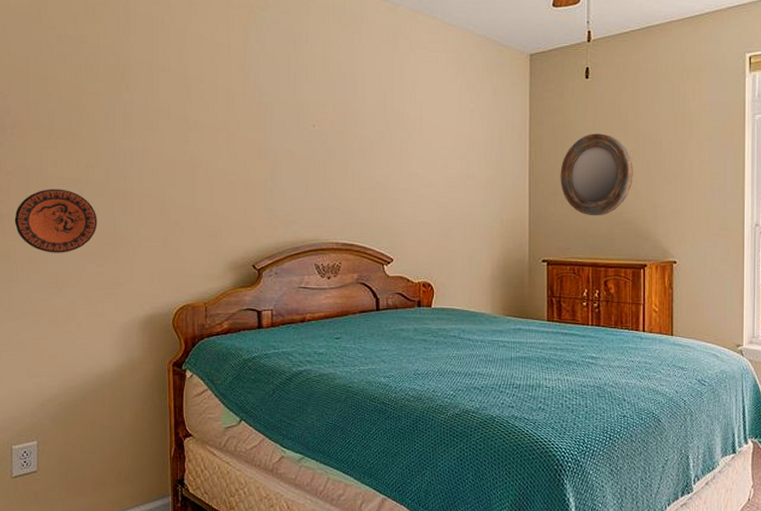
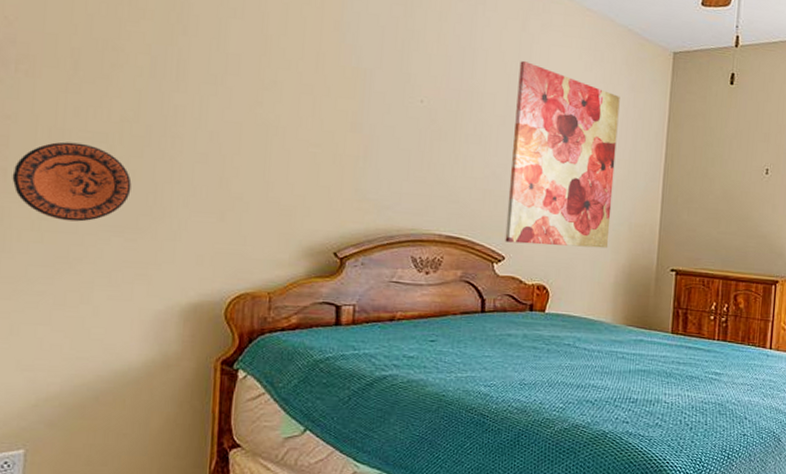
wall art: none [392,78,484,246] -> present [505,60,620,249]
home mirror: present [560,133,633,216] -> none [695,142,773,228]

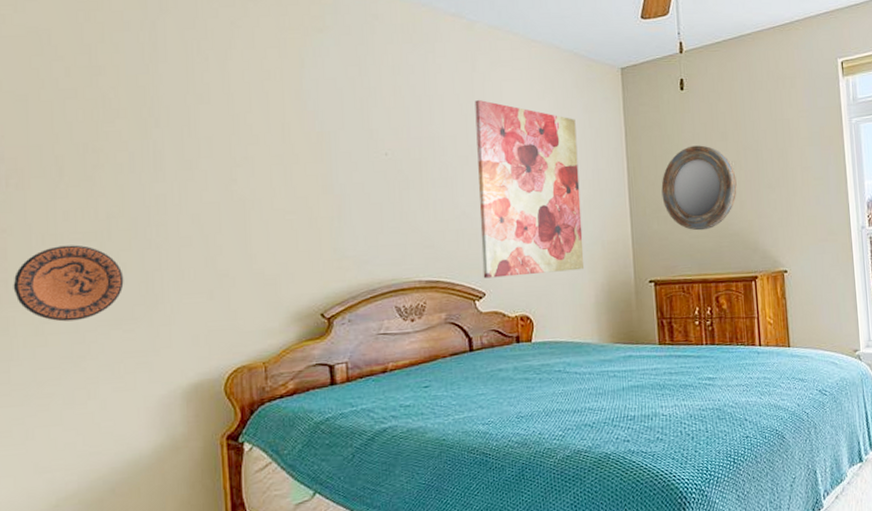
home mirror: none [695,142,773,228] -> present [661,145,737,231]

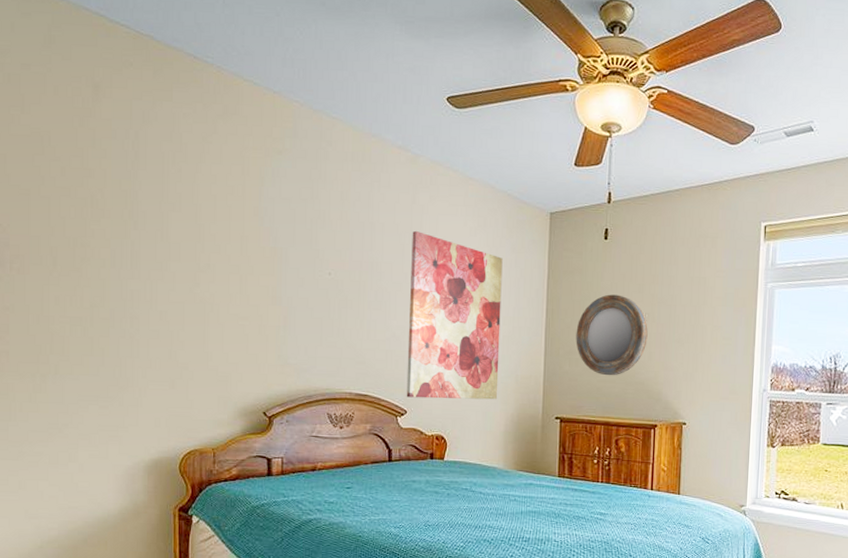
decorative plate: present [13,245,124,322] -> none [13,326,102,393]

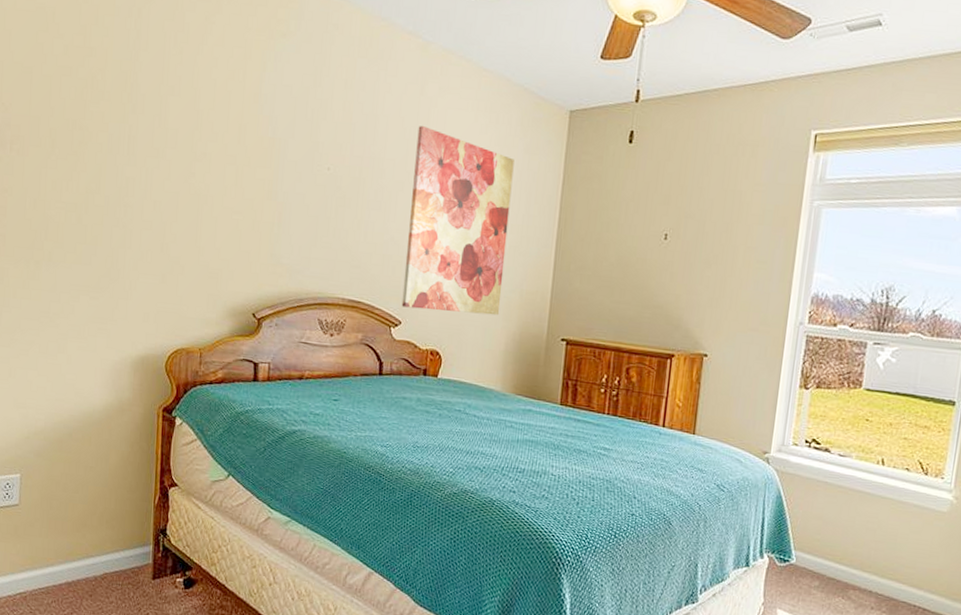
home mirror: present [576,294,648,376] -> none [589,205,672,297]

